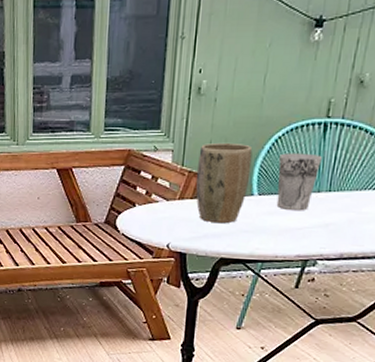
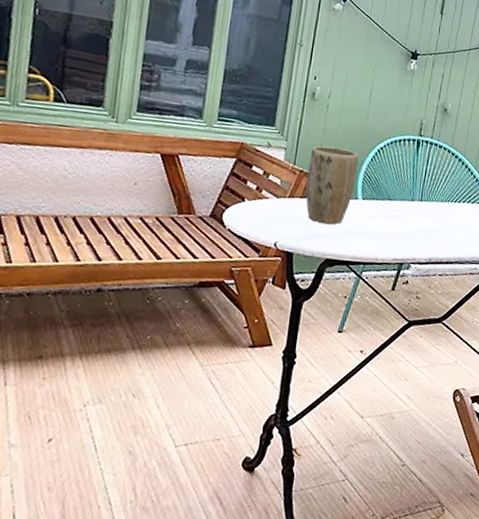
cup: present [276,153,323,211] -> none [377,162,416,217]

